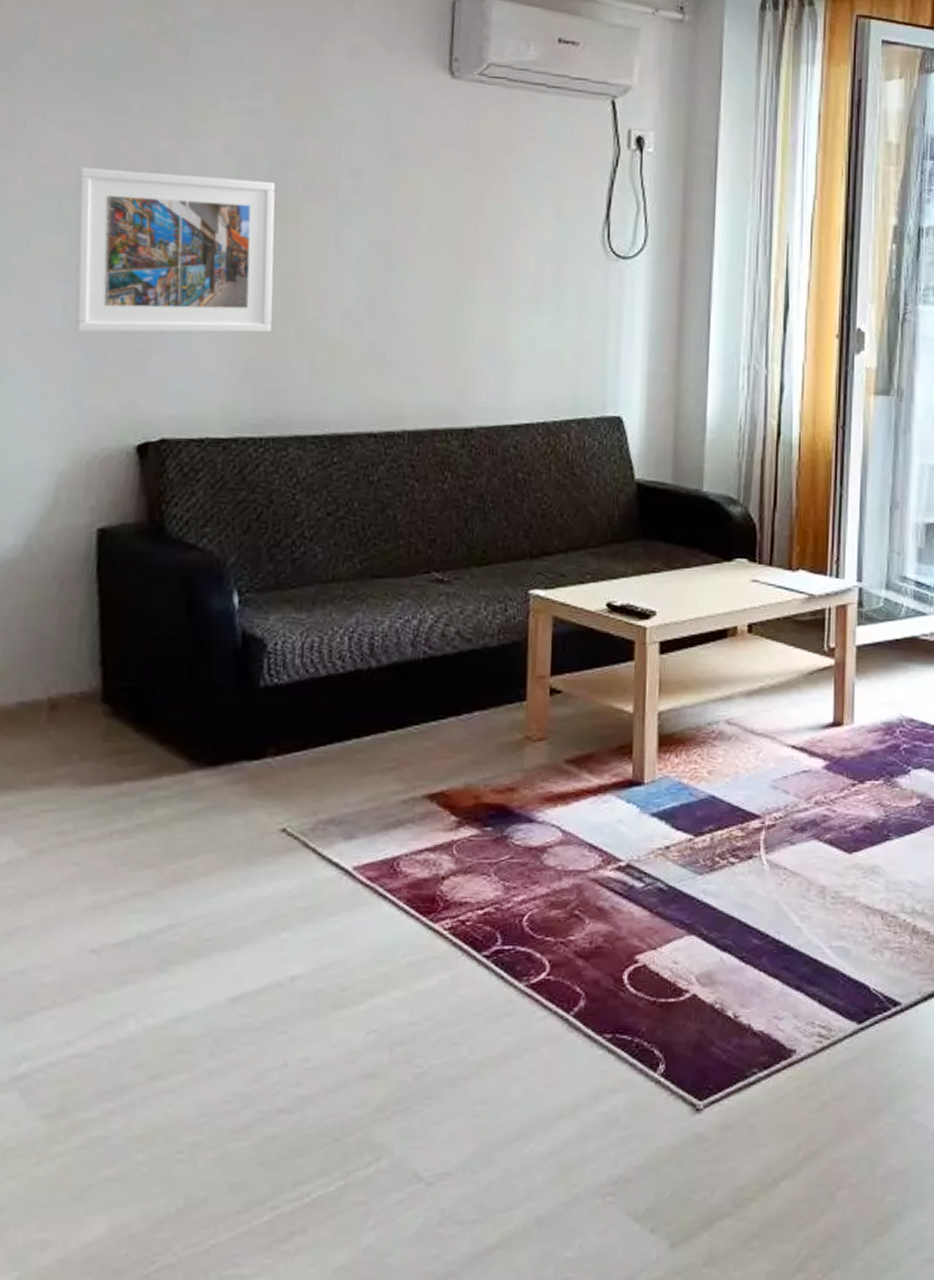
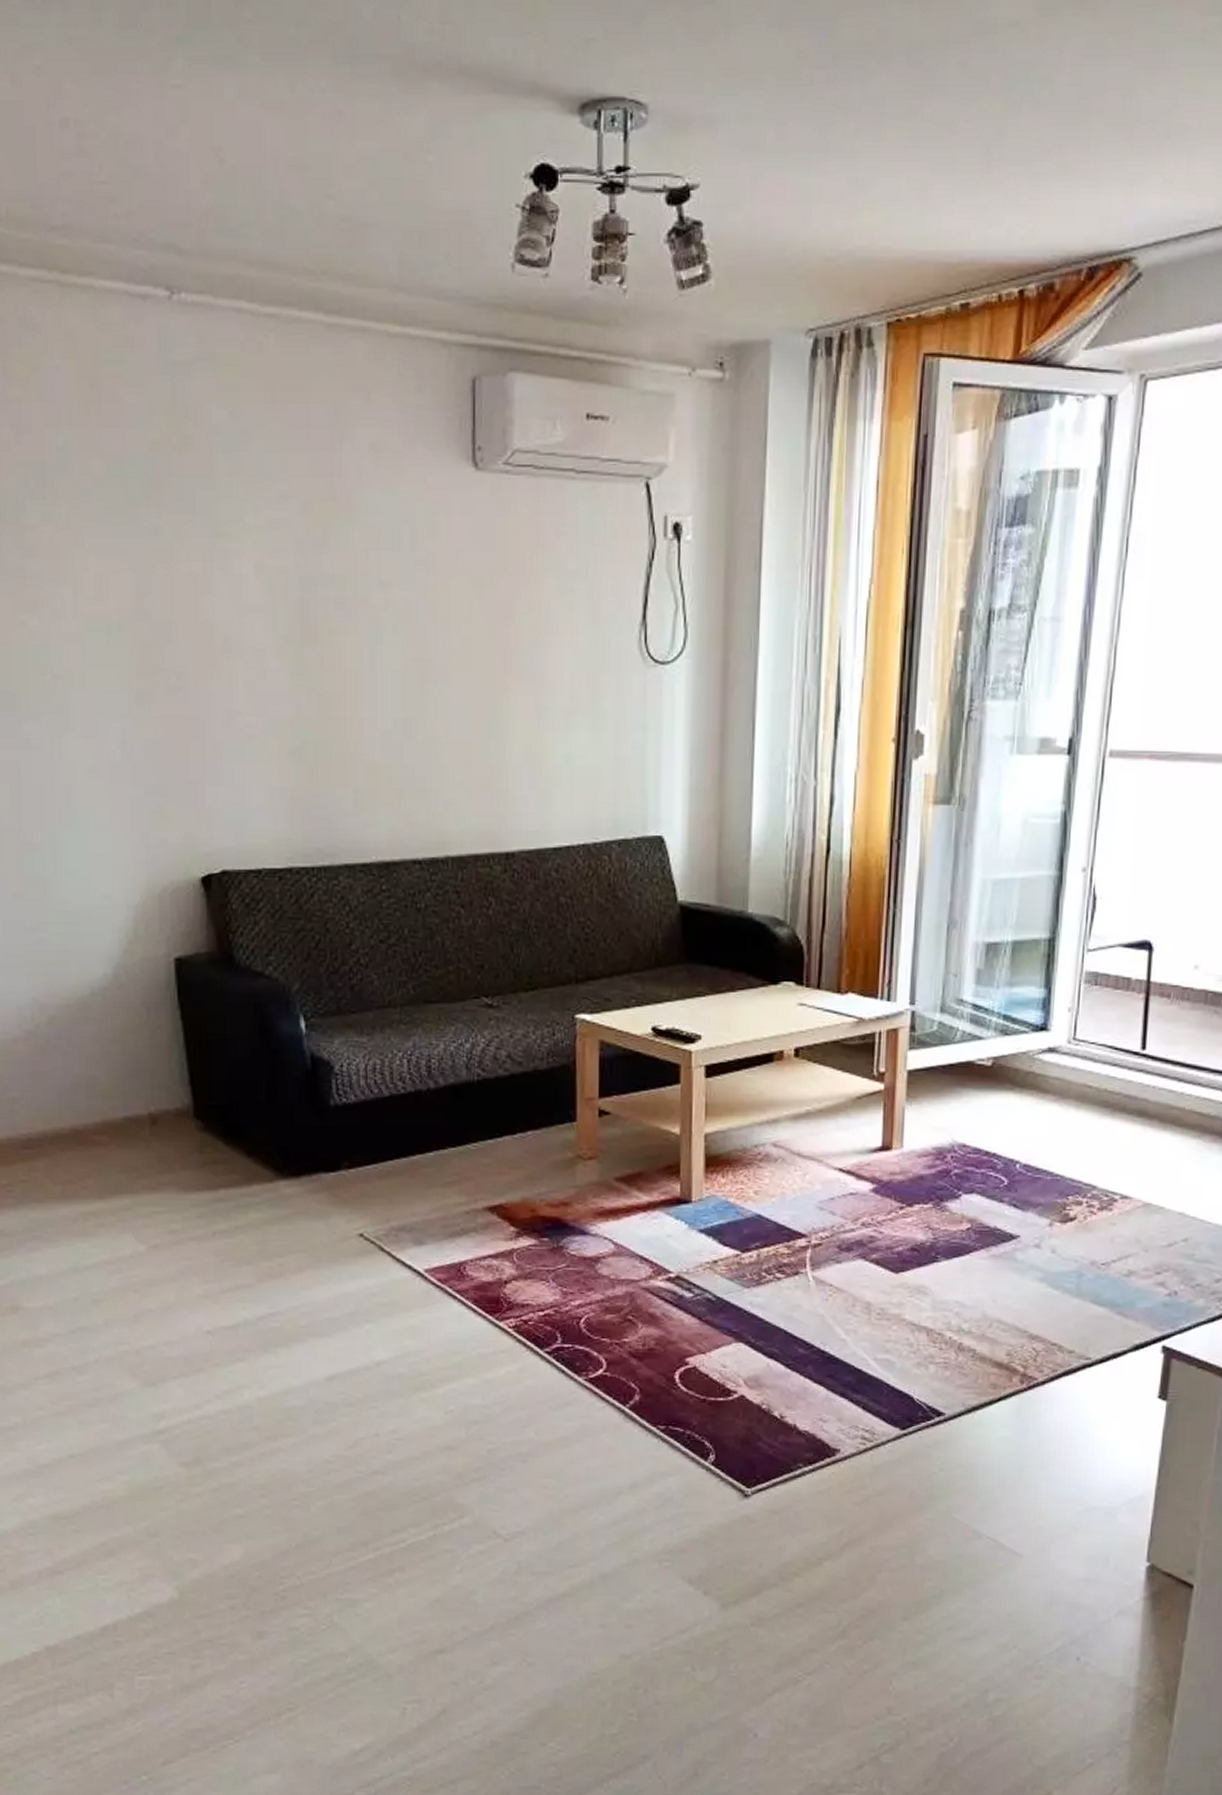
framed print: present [74,167,276,333] -> none [120,597,314,767]

